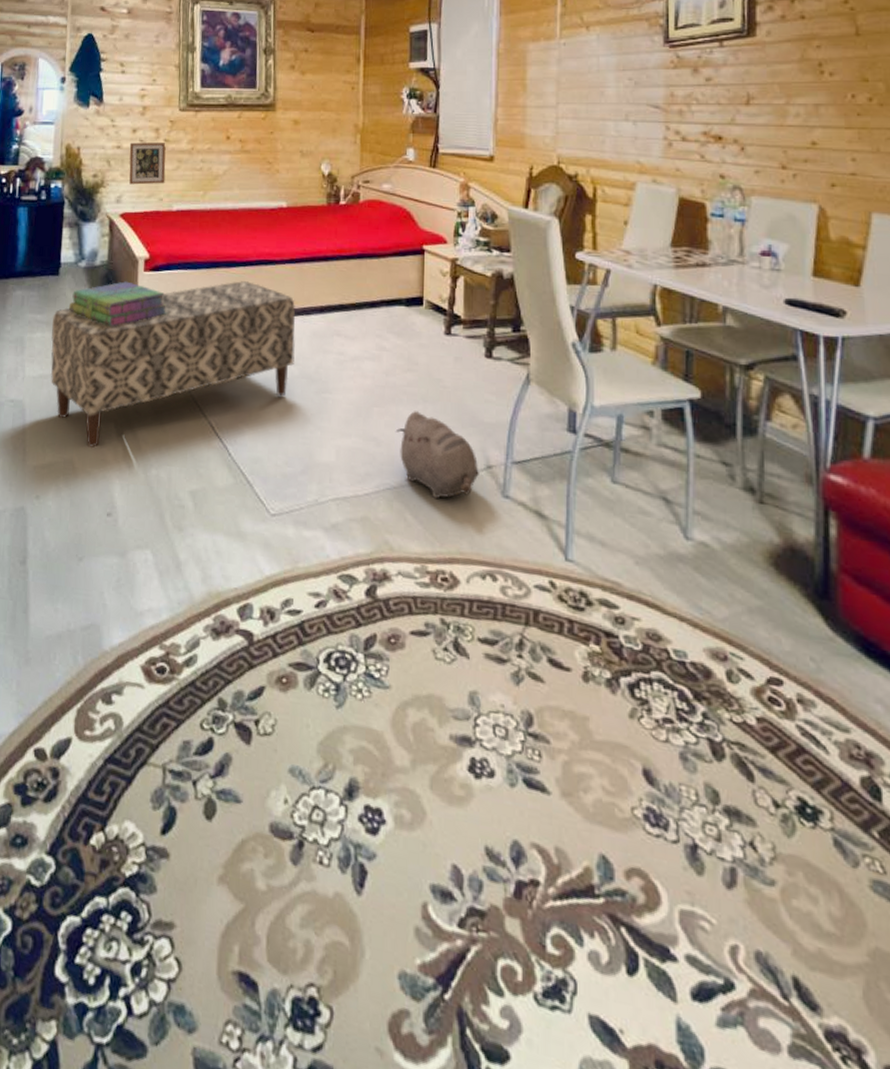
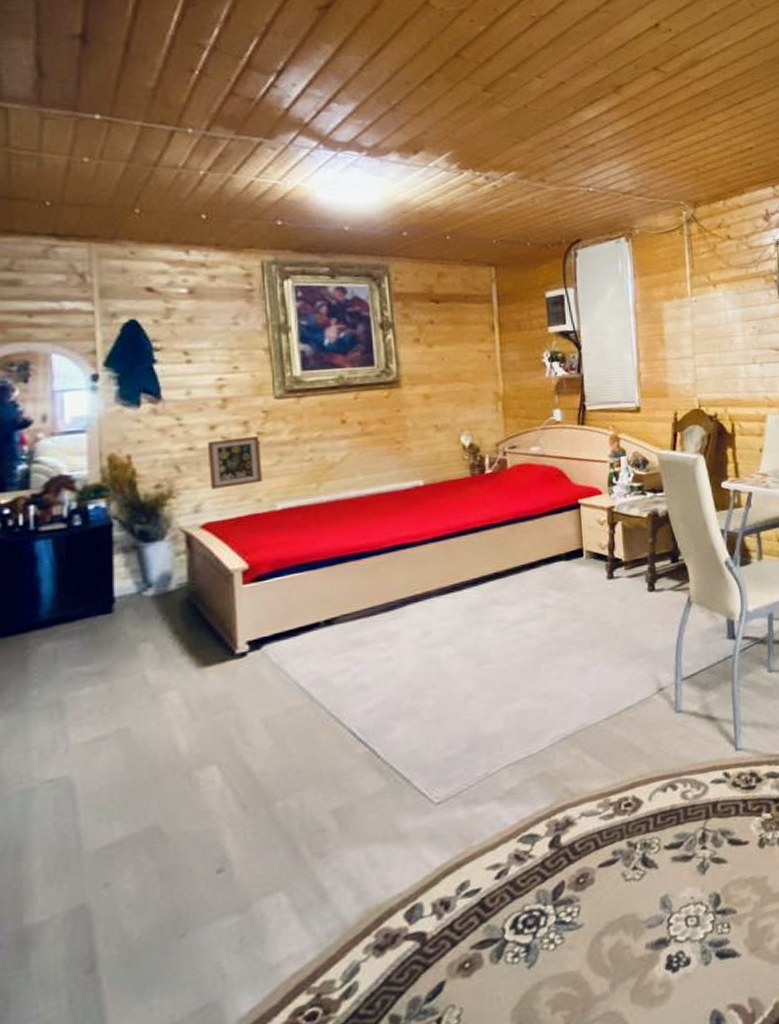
bench: present [50,281,296,449] -> none [107,570,448,804]
stack of books: present [68,281,168,327] -> none [132,600,280,658]
plush toy: present [395,411,479,500] -> none [566,657,652,734]

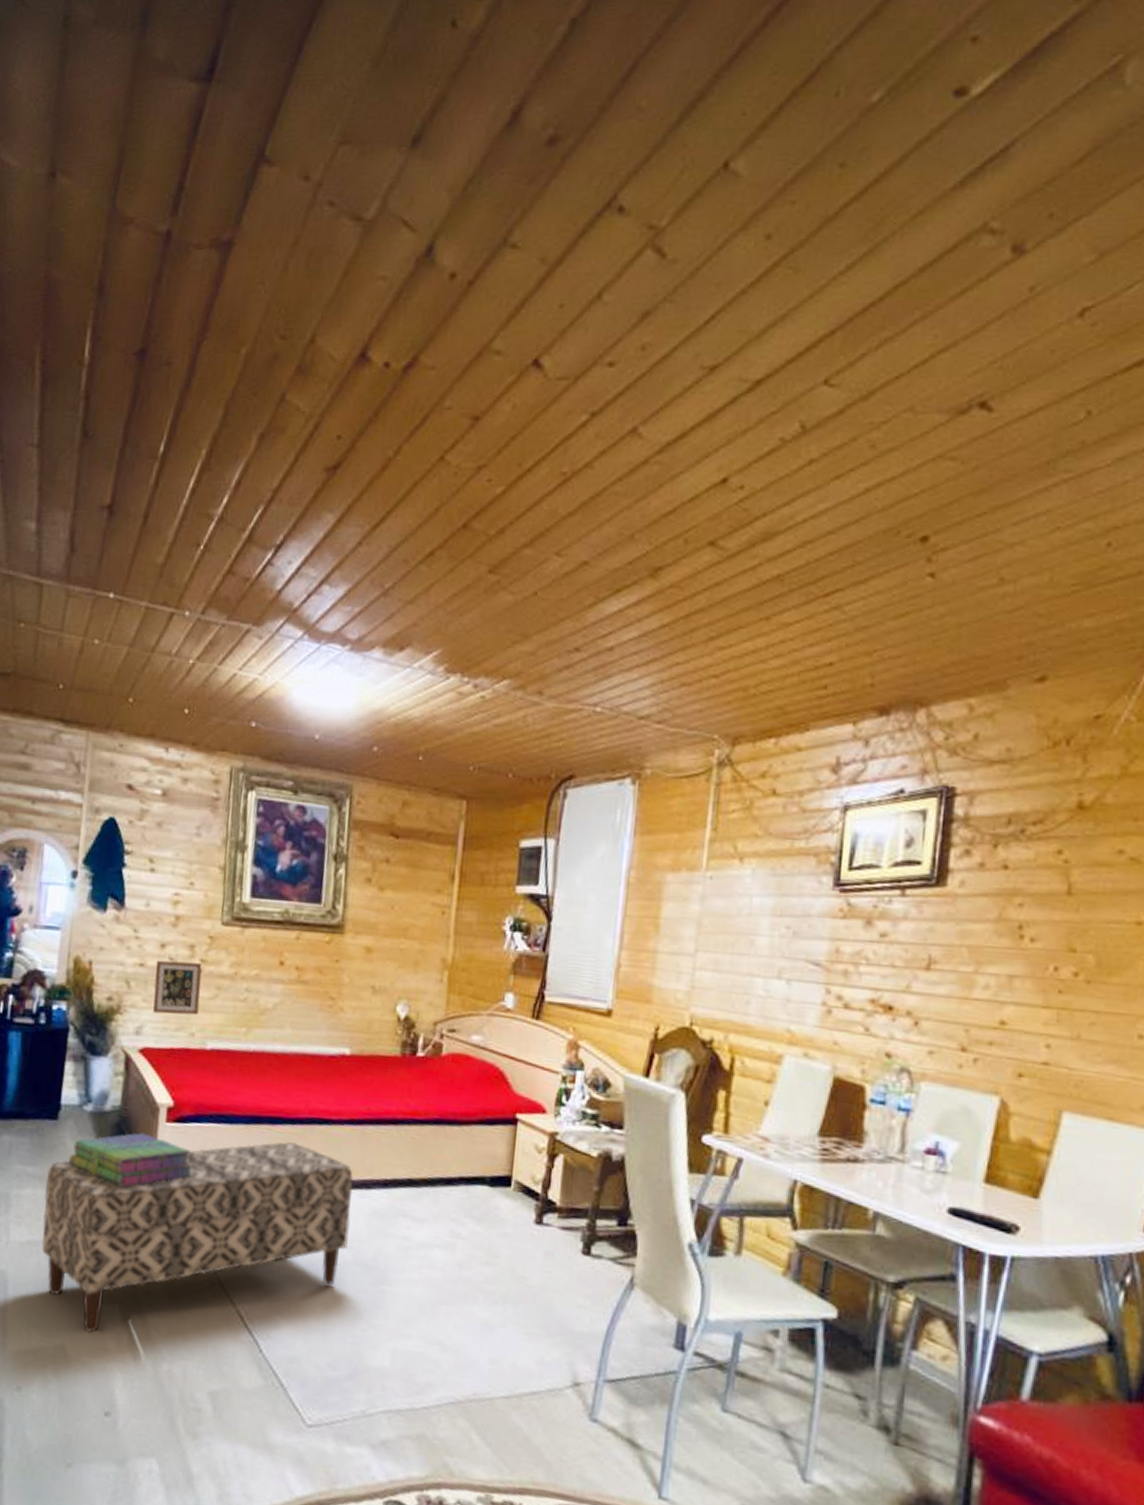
bench: none [107,570,448,804] -> present [41,1142,354,1334]
stack of books: none [132,600,280,658] -> present [68,1132,194,1188]

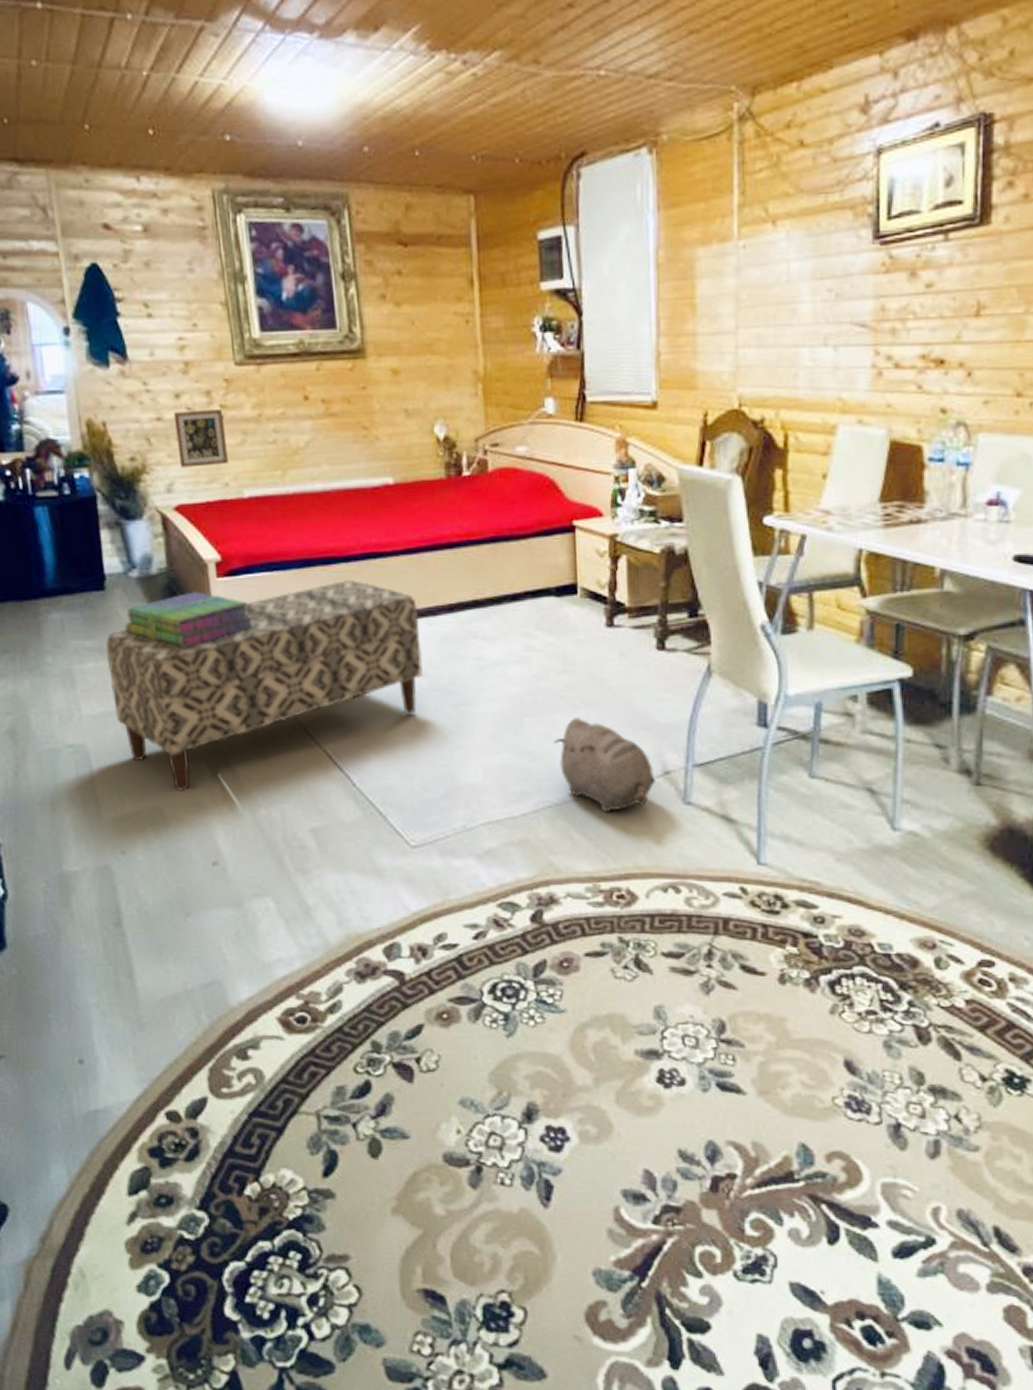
plush toy: none [465,1312,564,1419] -> present [553,718,655,813]

